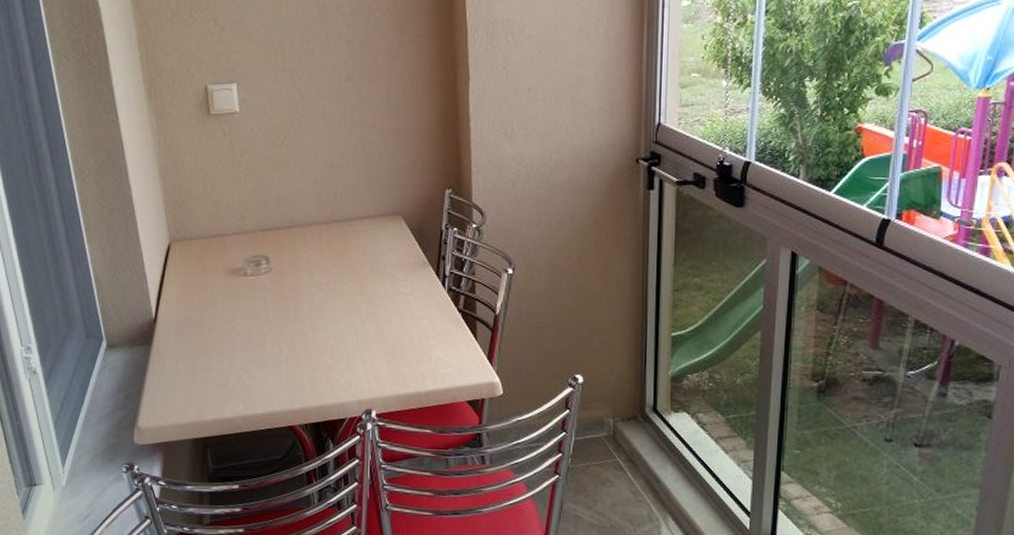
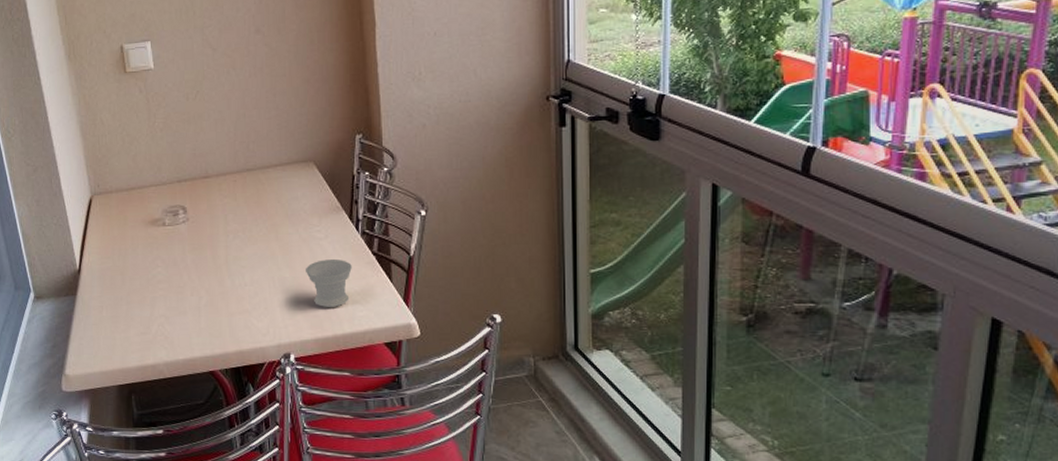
cup: none [389,315,437,364] -> present [305,260,352,307]

